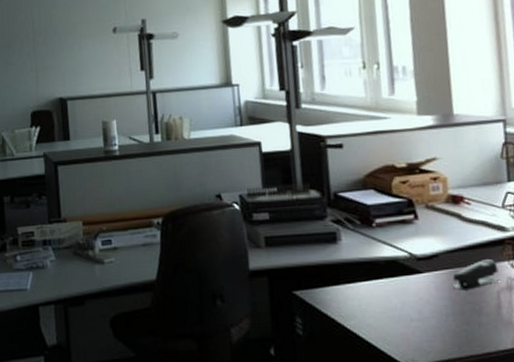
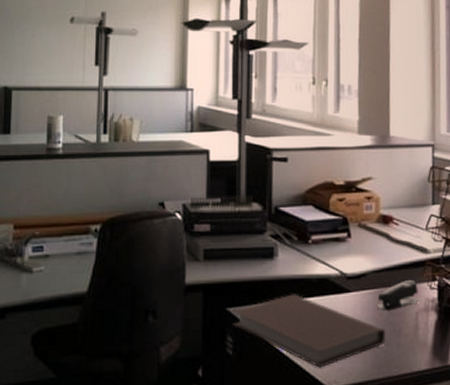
notebook: none [300,276,465,347] -> present [232,294,385,368]

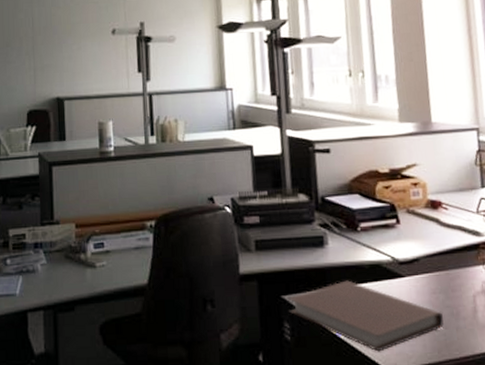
stapler: present [376,280,419,311] -> none [432,264,475,295]

